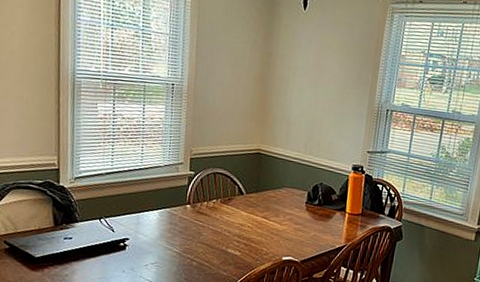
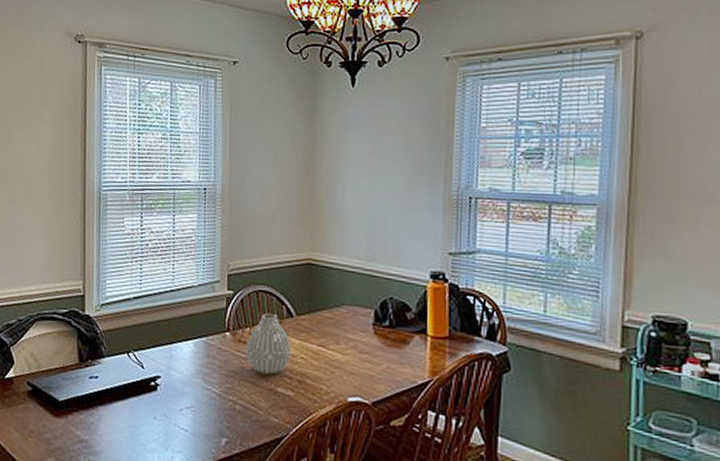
vase: none [202,191,241,239] -> present [245,314,292,375]

